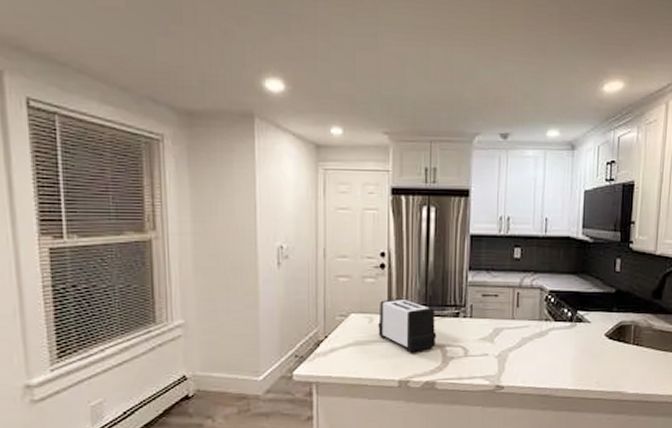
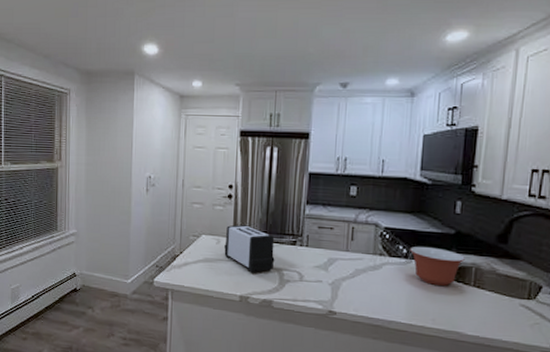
mixing bowl: none [574,307,625,347] -> present [410,246,465,286]

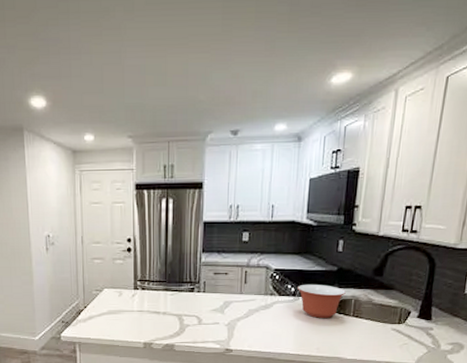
toaster: present [224,224,275,273] -> none [127,276,175,321]

